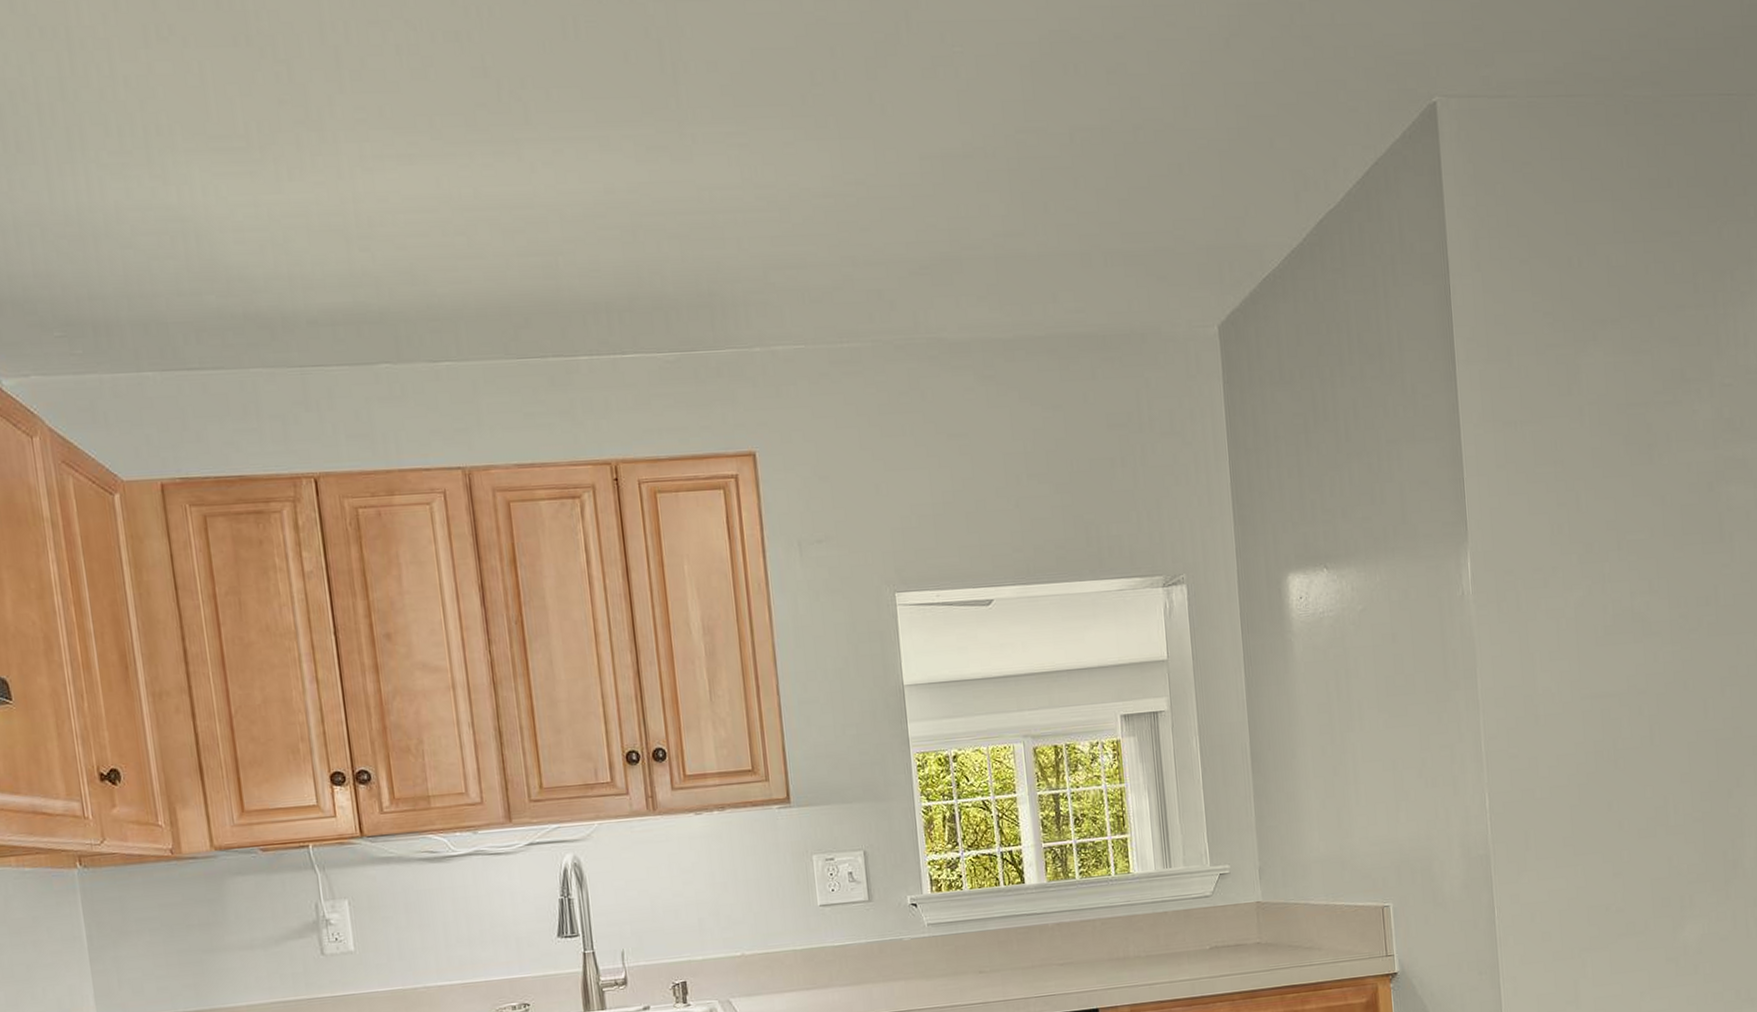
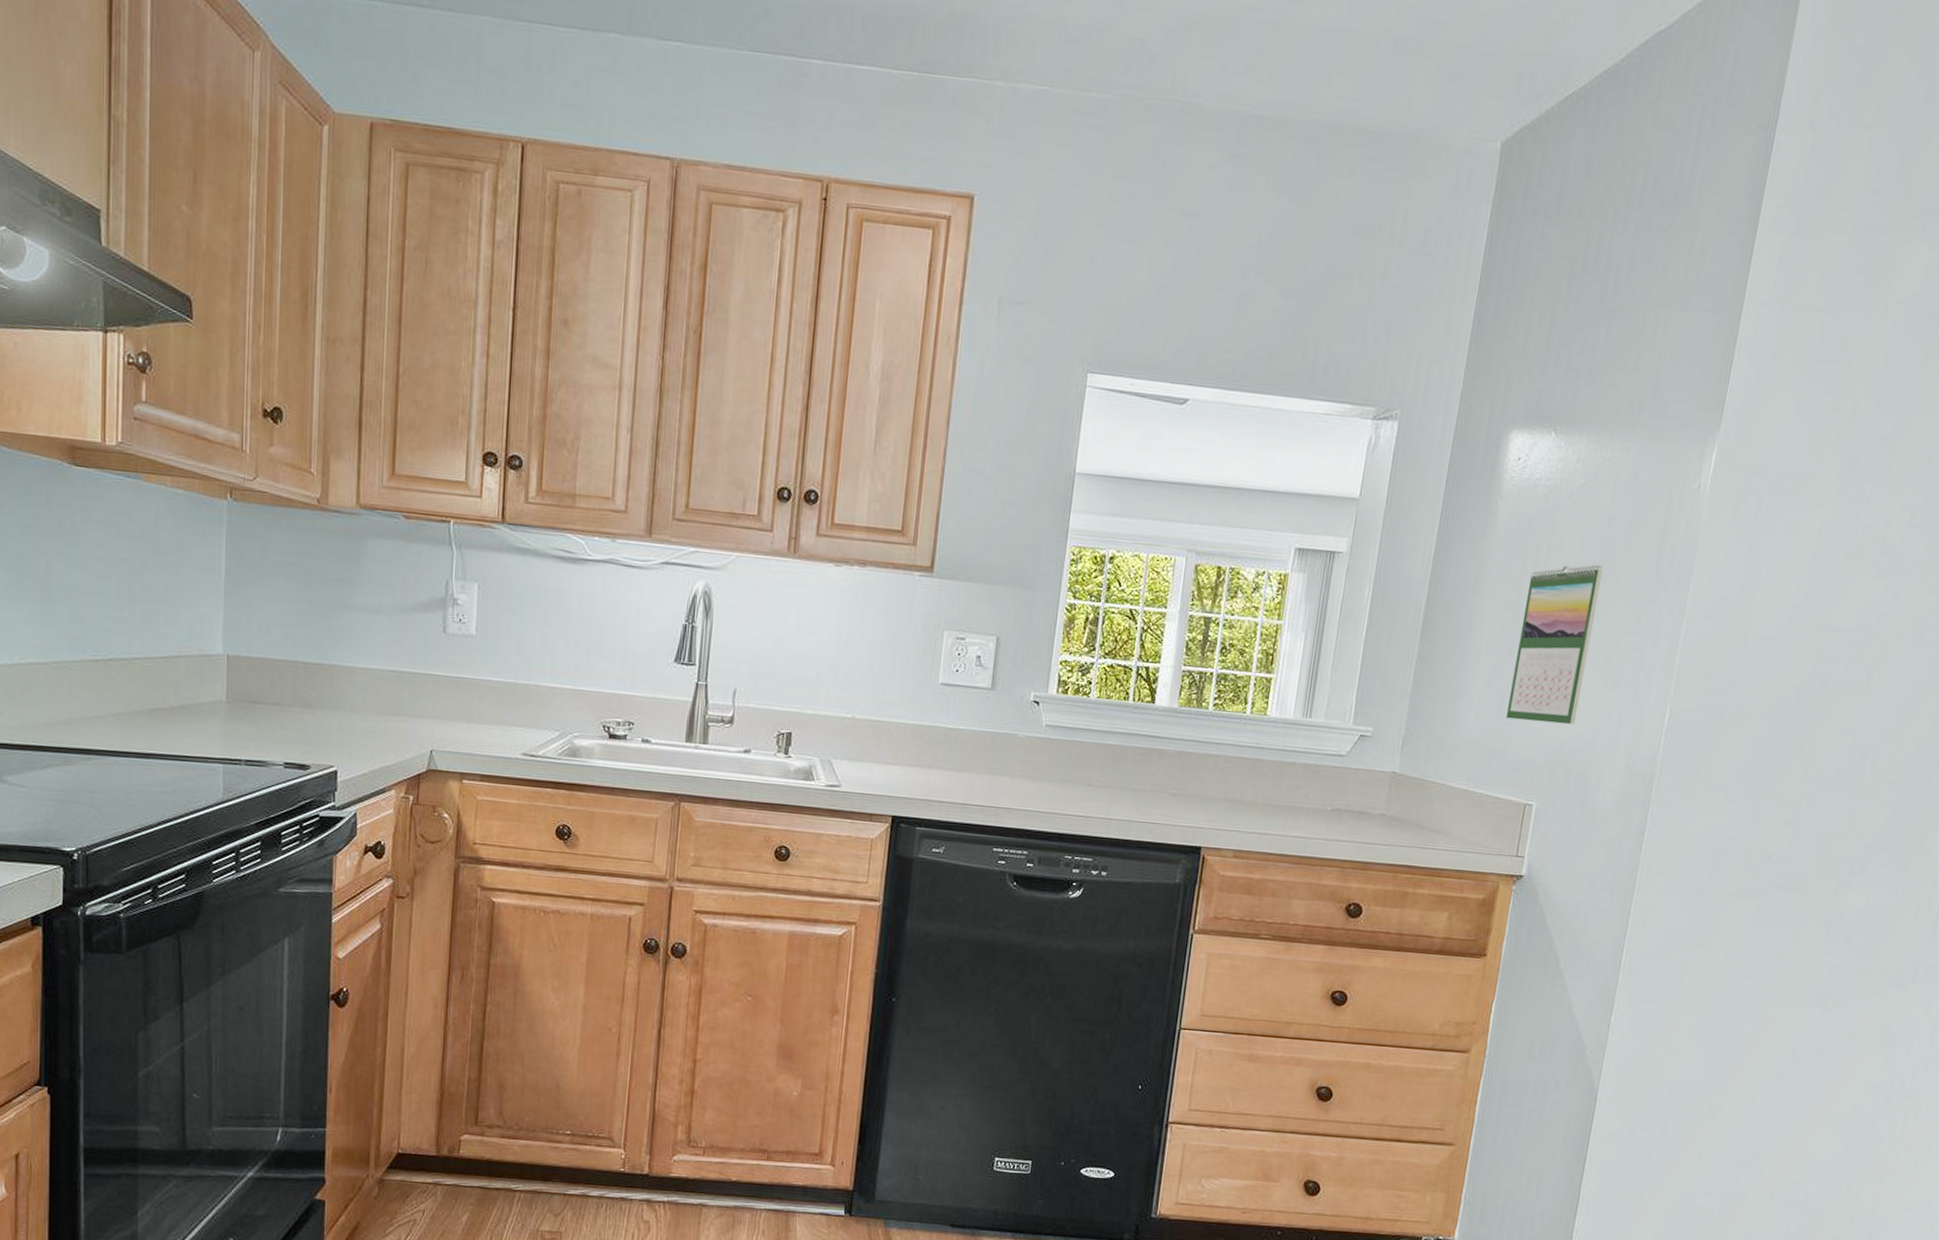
calendar: none [1337,678,1408,832] -> present [1505,564,1603,725]

